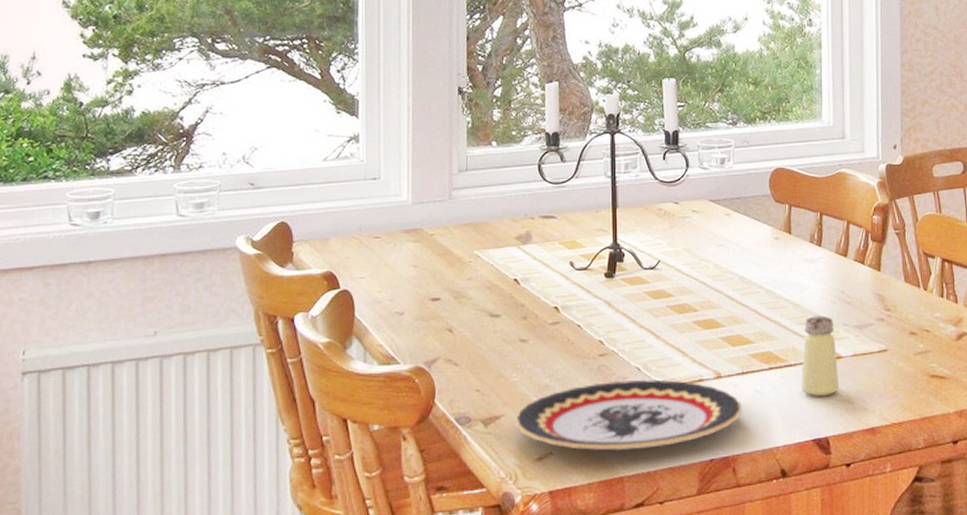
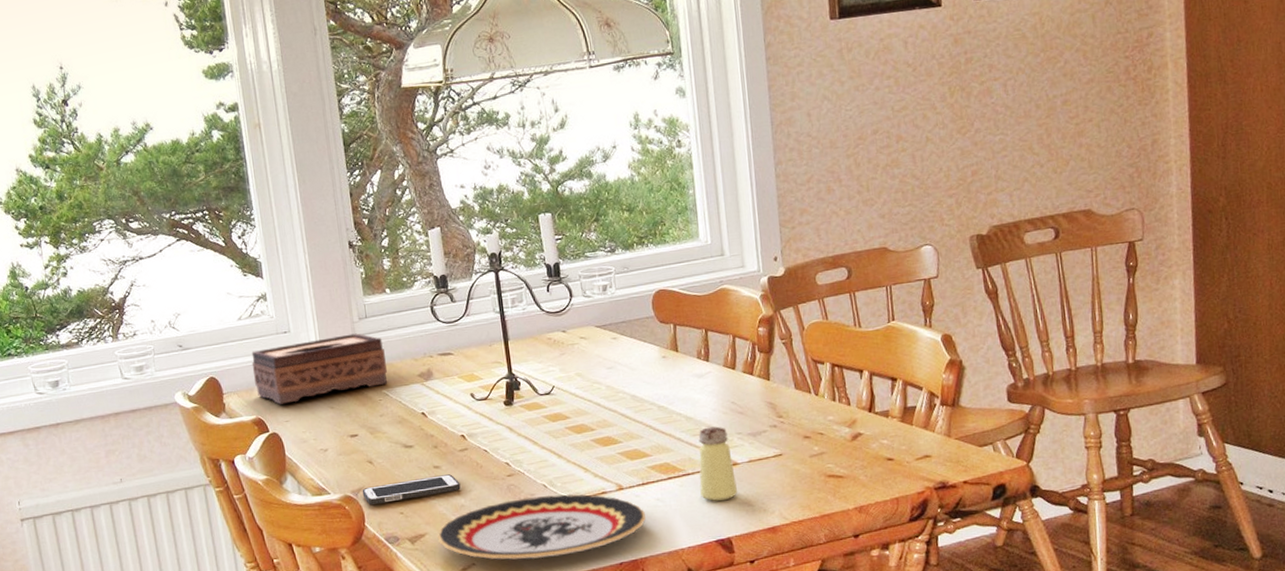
tissue box: none [331,186,482,258] -> present [251,333,387,405]
cell phone: none [436,349,547,379] -> present [362,474,461,505]

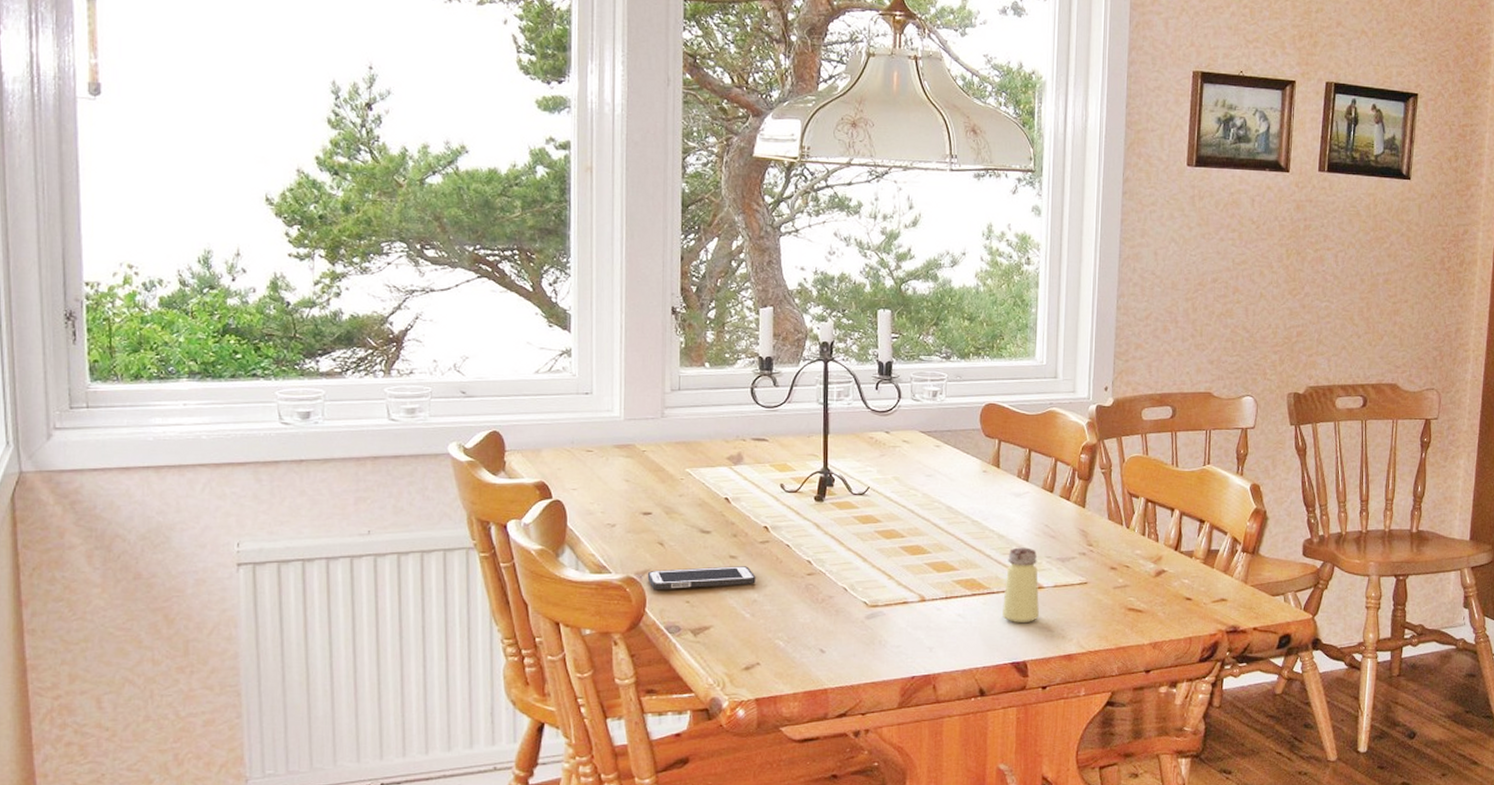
tissue box: present [251,333,387,405] -> none [543,405,694,470]
plate: present [437,494,646,560] -> none [722,598,944,665]

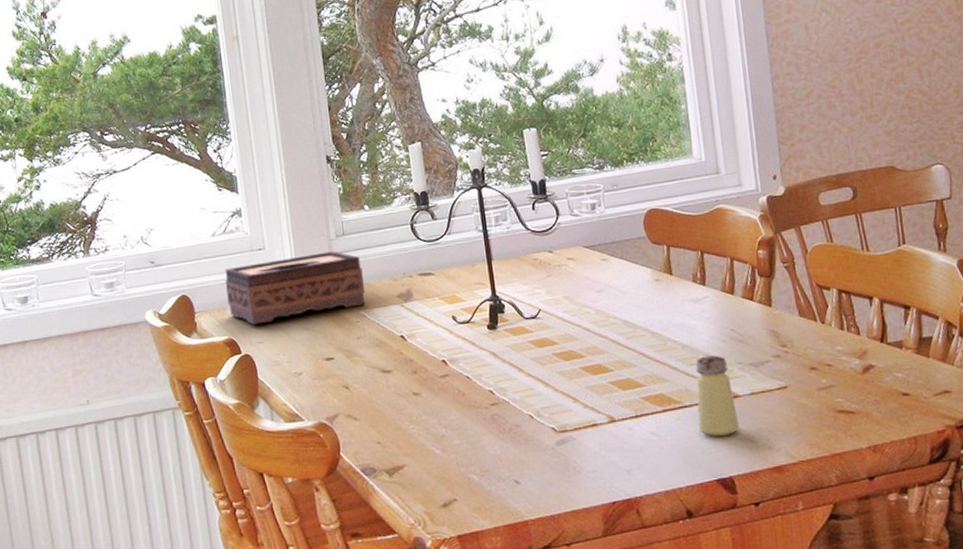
tissue box: none [543,405,694,470] -> present [224,251,365,325]
cell phone: present [647,566,756,589] -> none [337,402,442,433]

